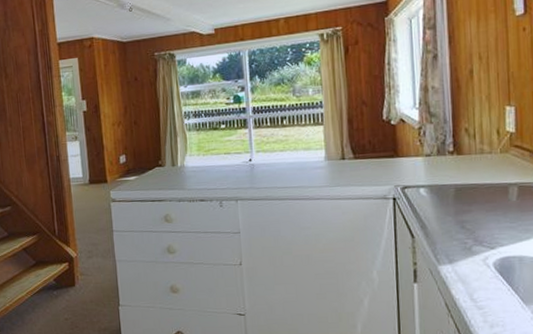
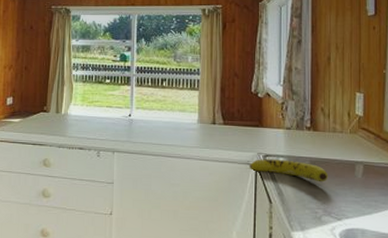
fruit: none [385,189,478,211] -> present [249,159,329,183]

